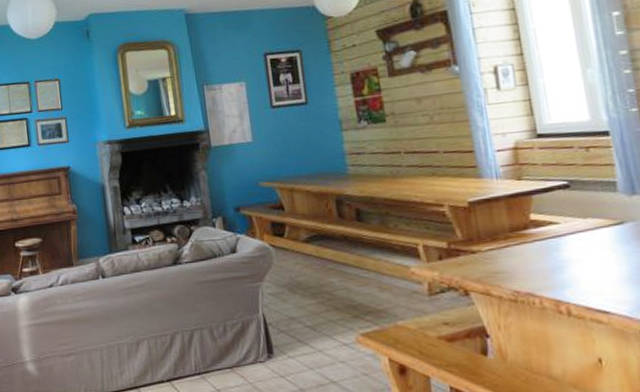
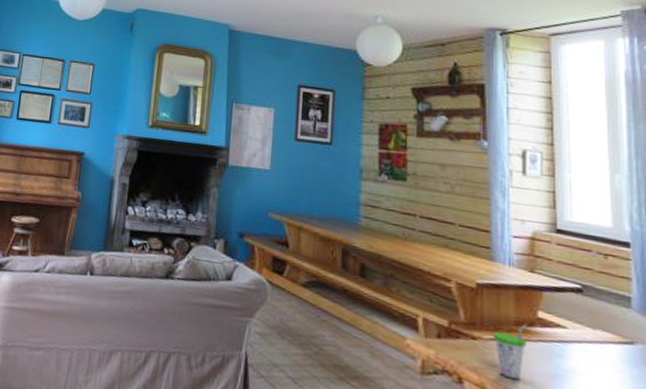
cup: none [491,228,523,281] -> present [493,324,528,381]

